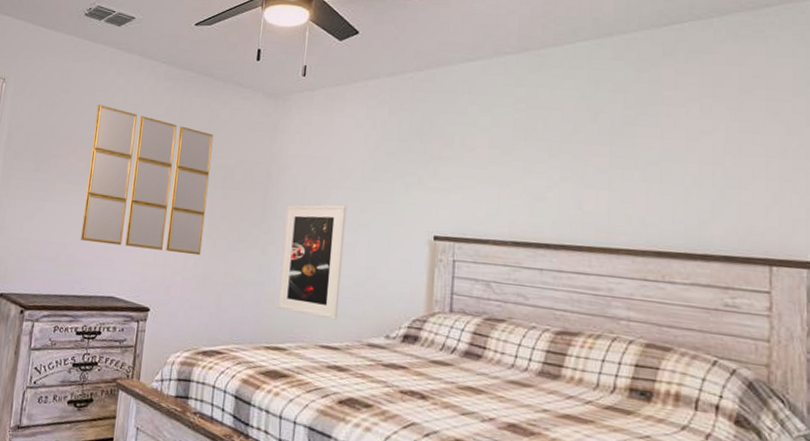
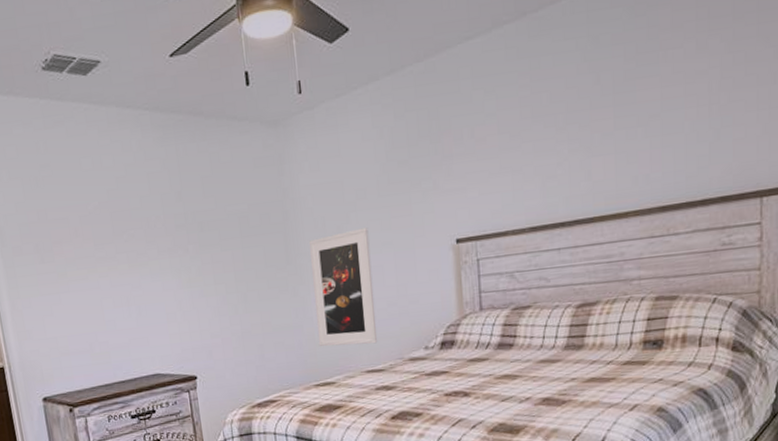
home mirror: present [80,104,214,256] -> none [87,173,235,326]

